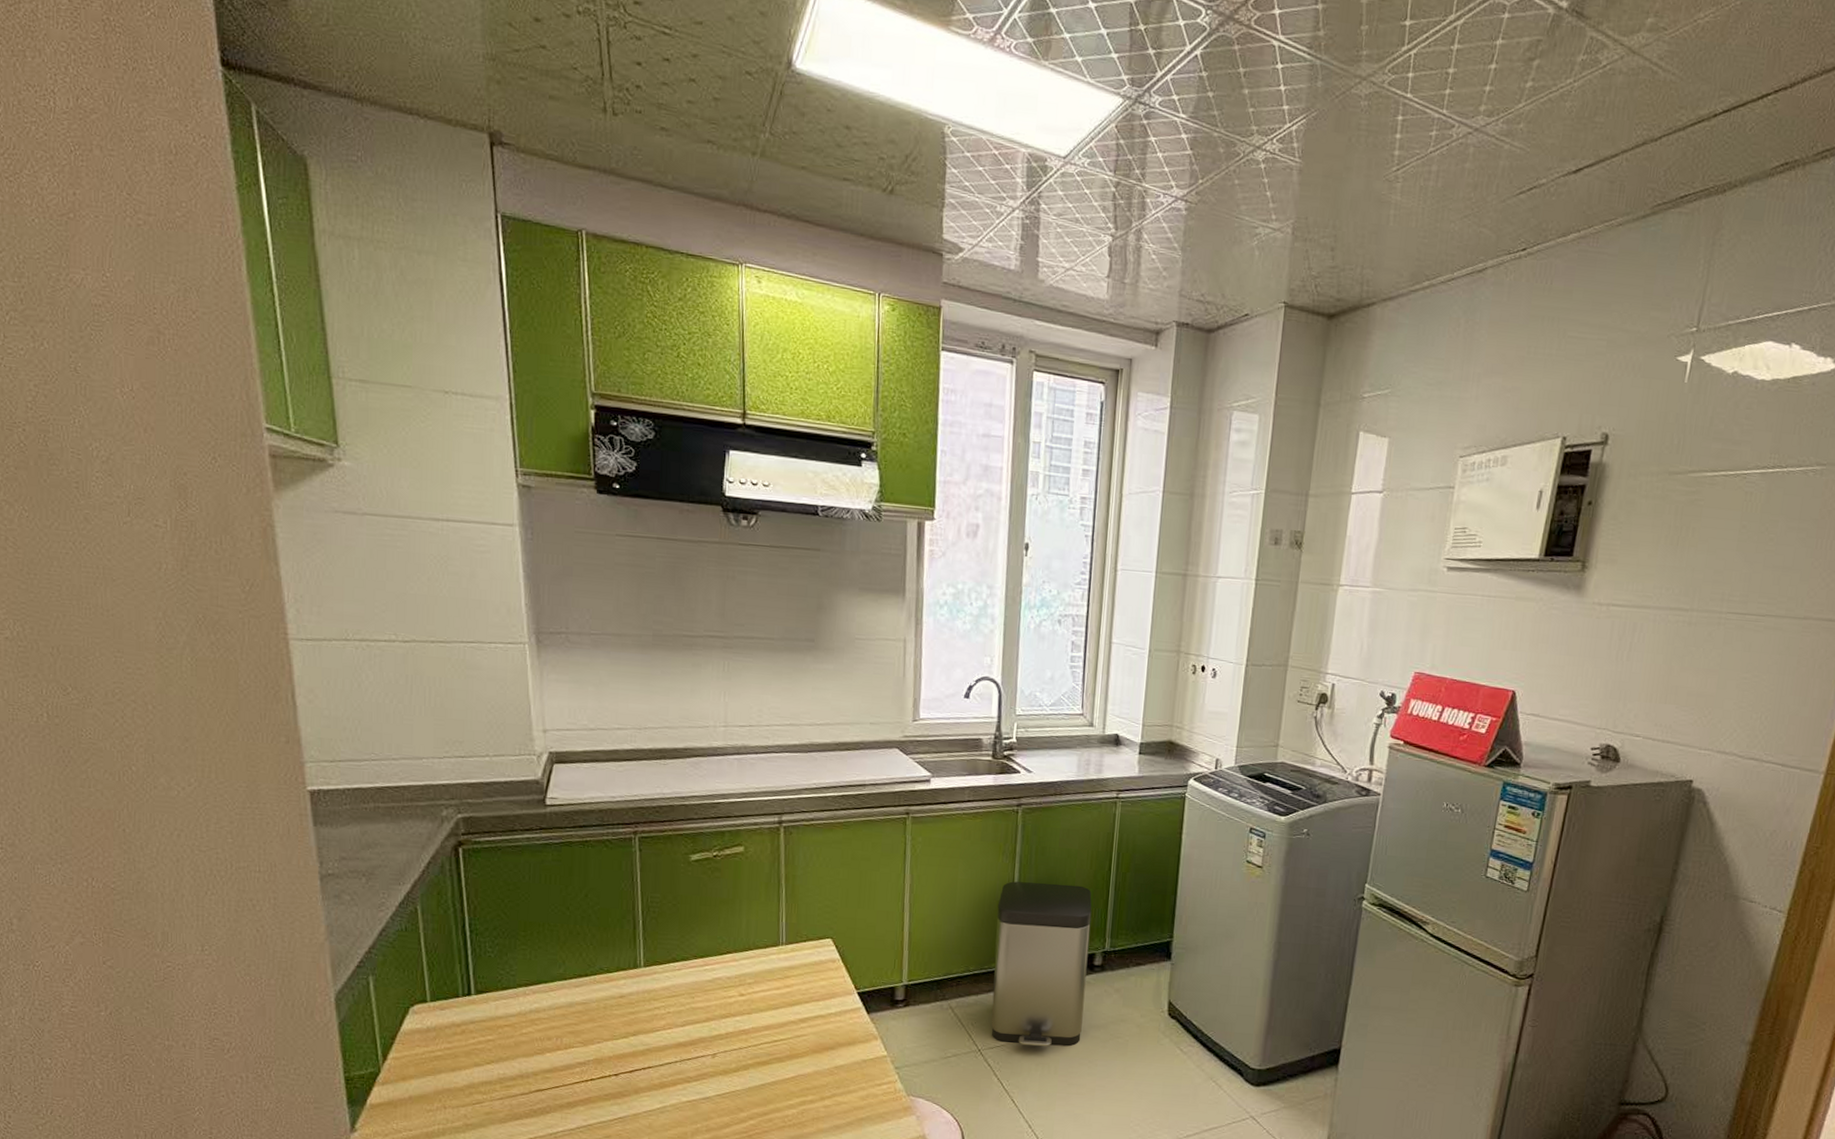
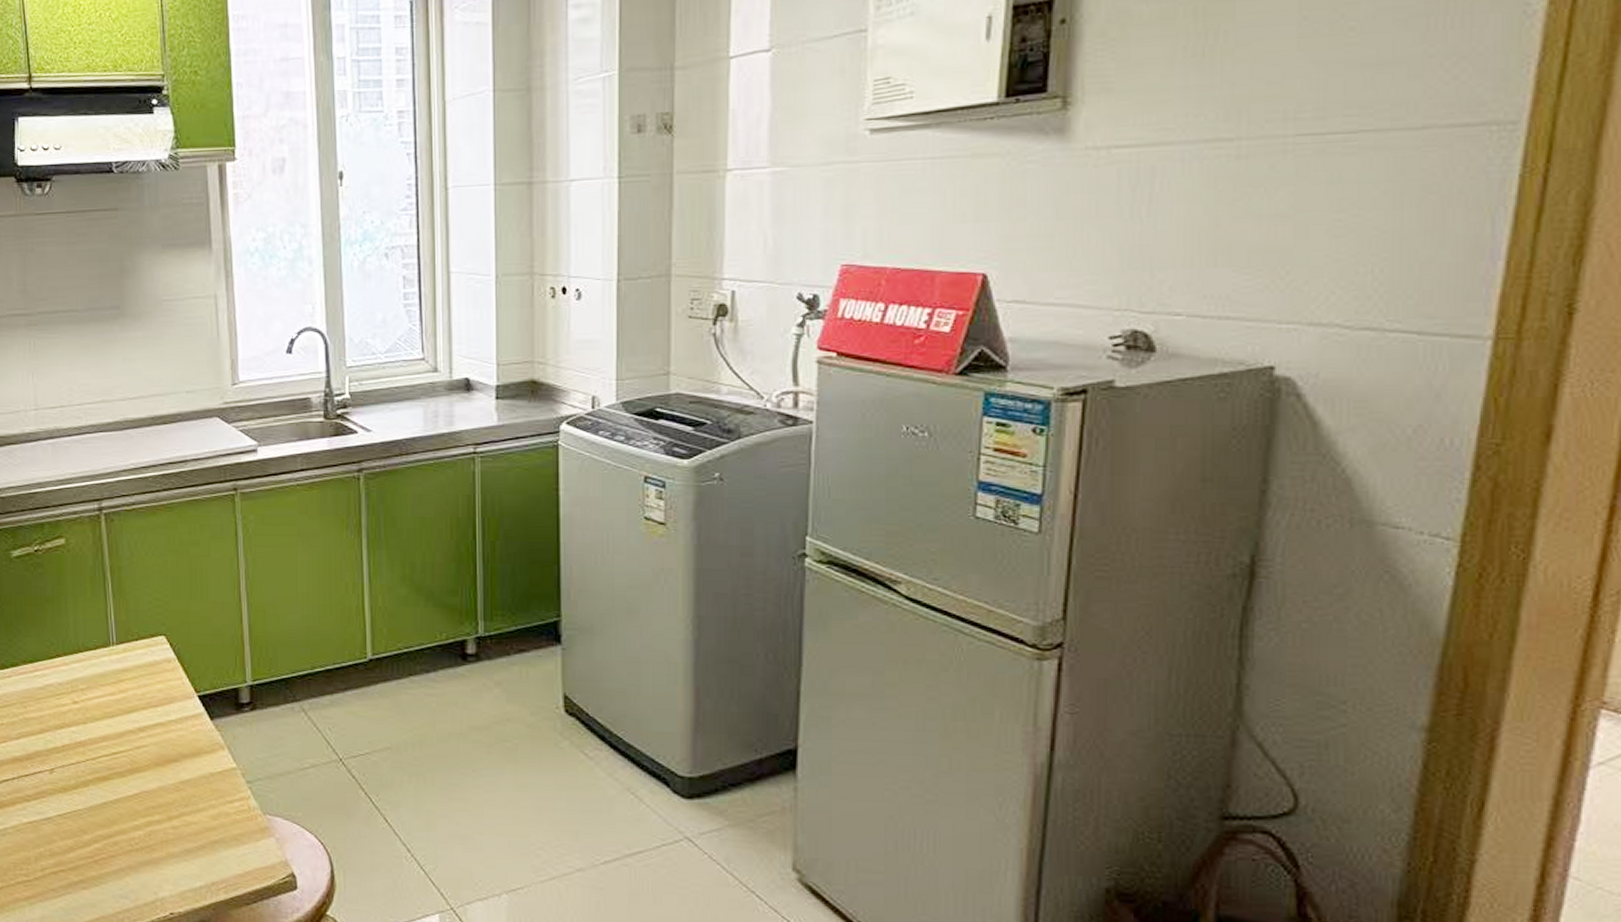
pedal bin: present [991,881,1092,1047] -> none [346,559,460,754]

